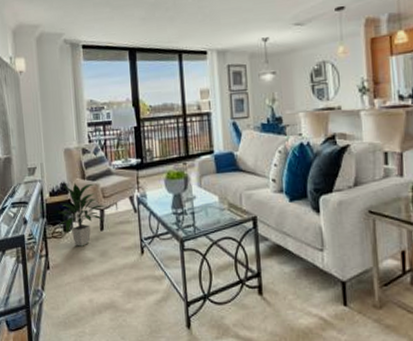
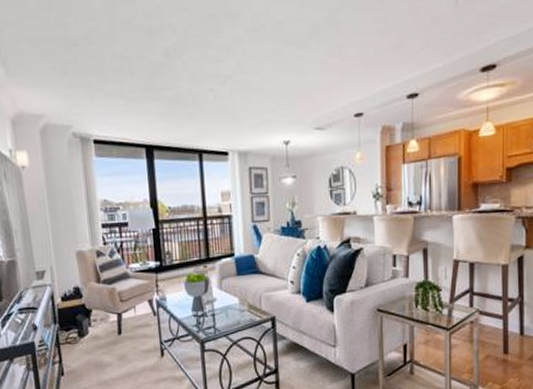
indoor plant: present [57,183,106,247] -> none [71,287,123,352]

